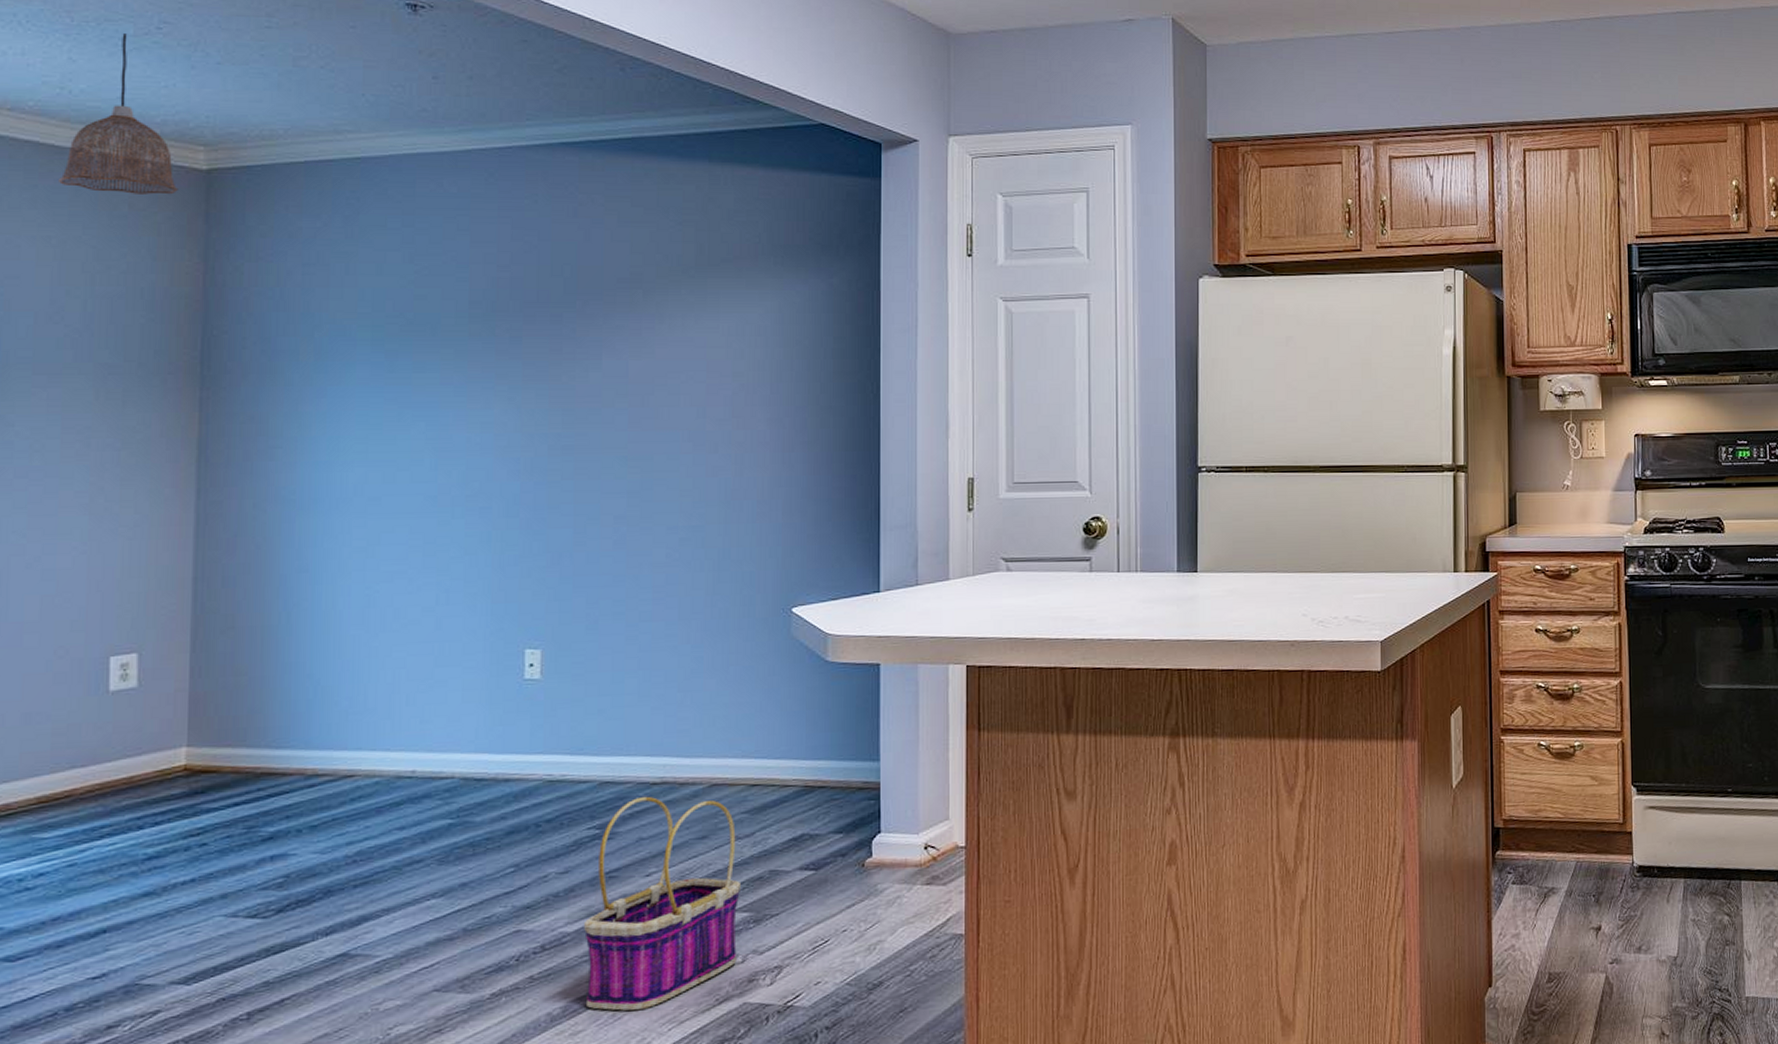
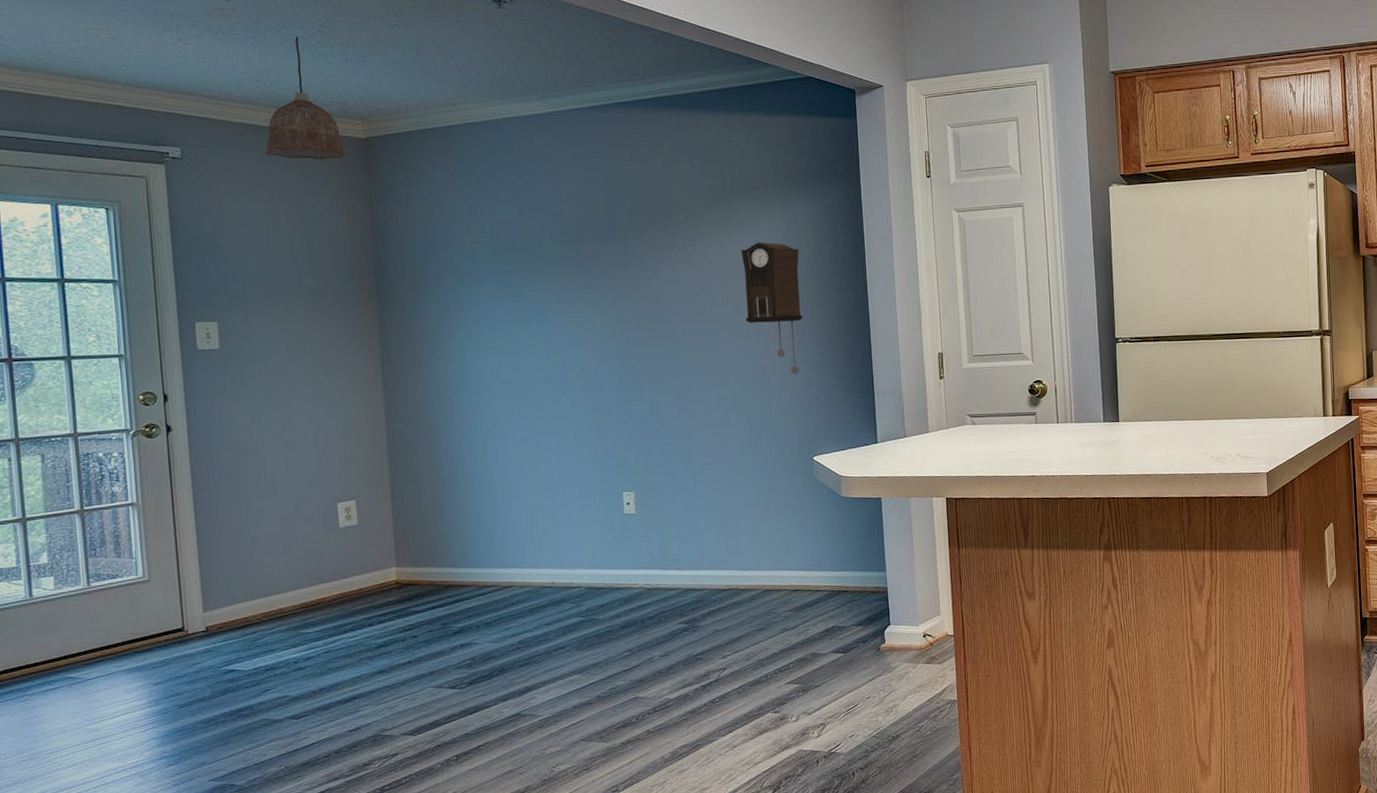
basket: present [584,796,740,1011] -> none [682,599,792,756]
pendulum clock: none [714,328,792,500] -> present [741,242,803,374]

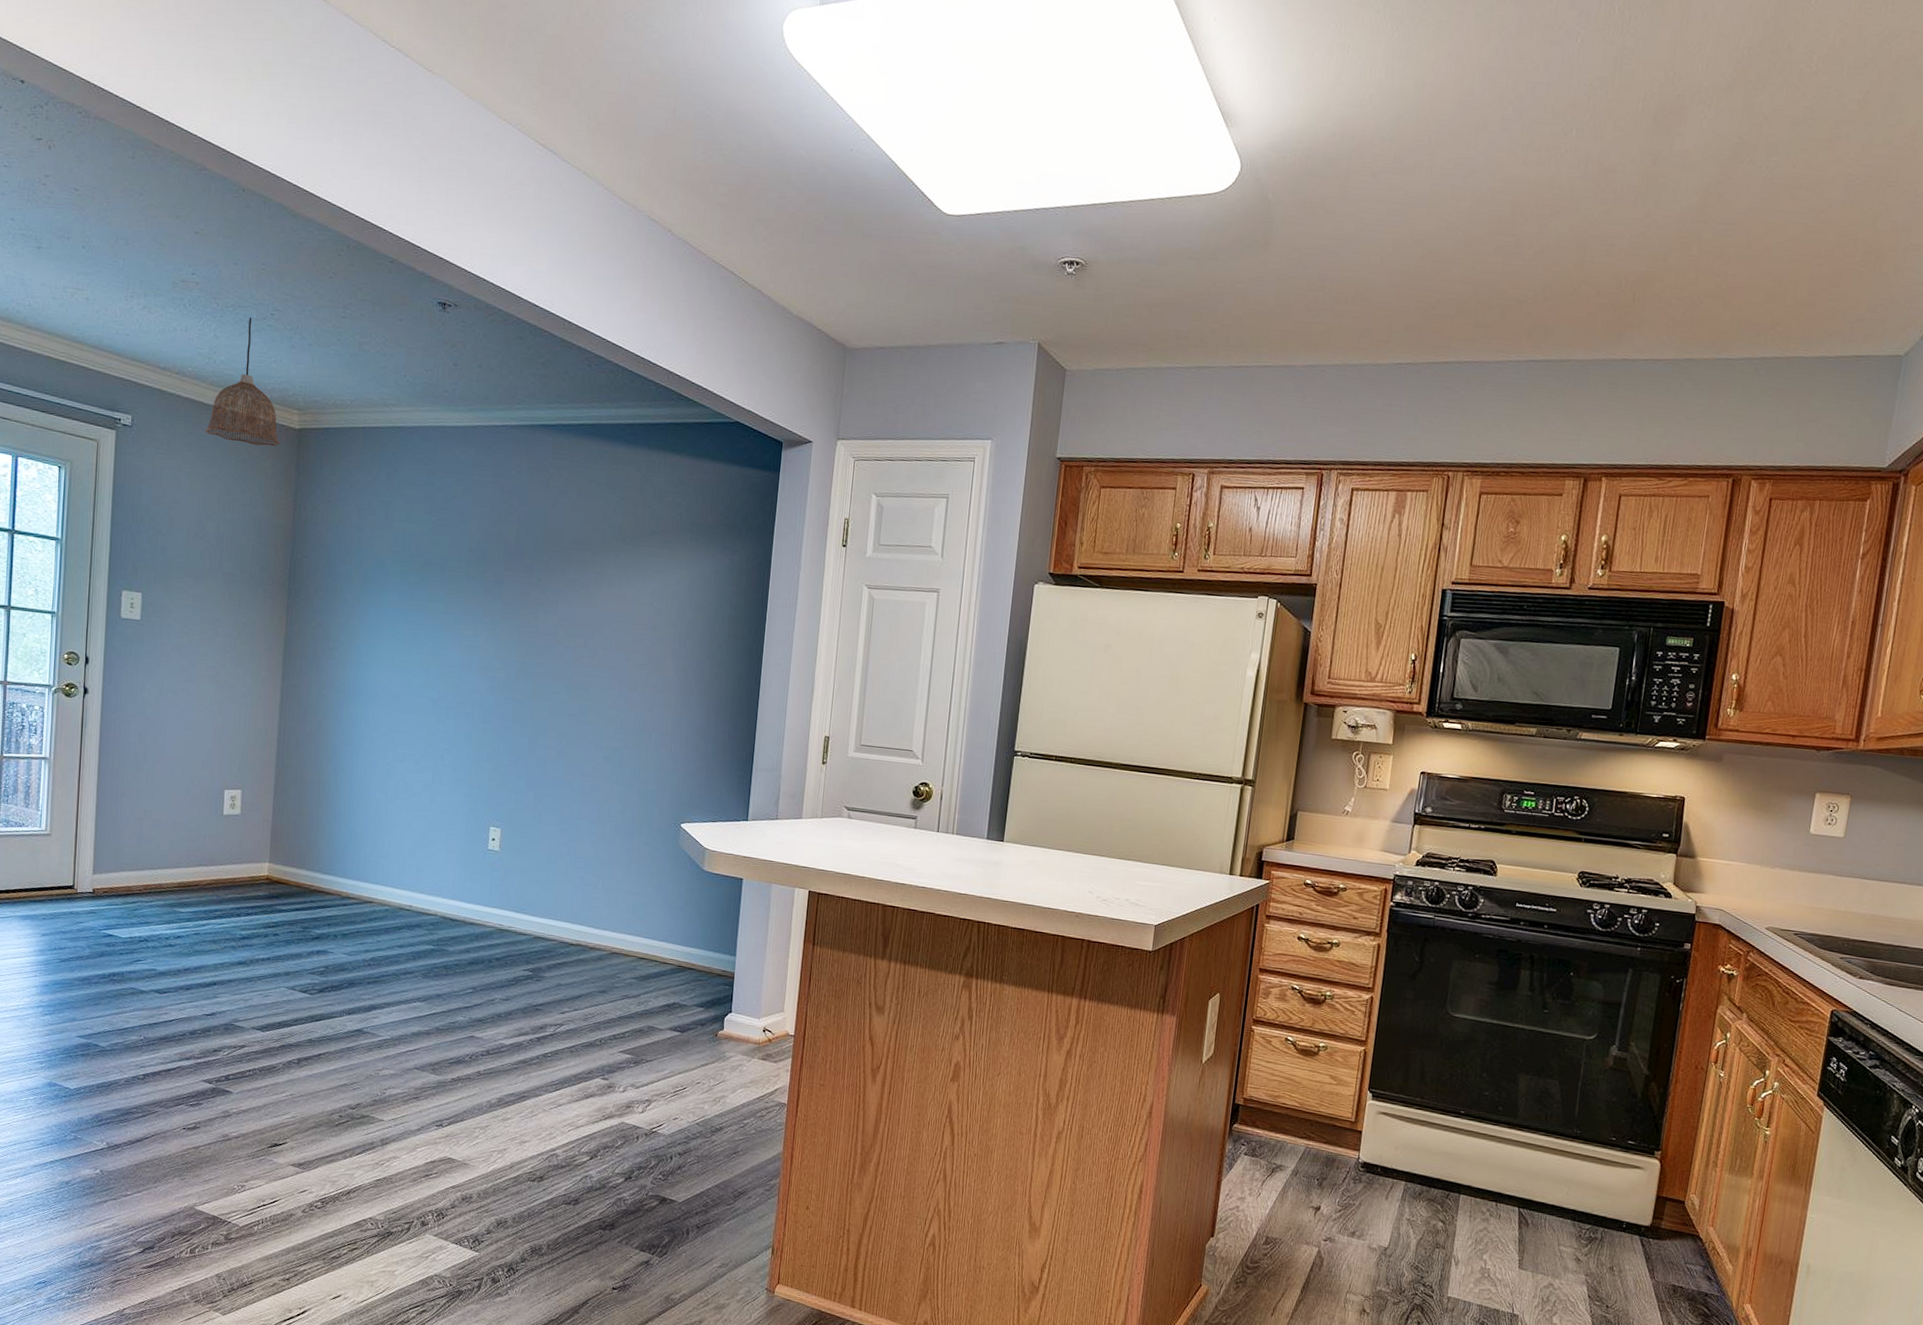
pendulum clock: present [741,242,803,374] -> none [635,590,699,735]

